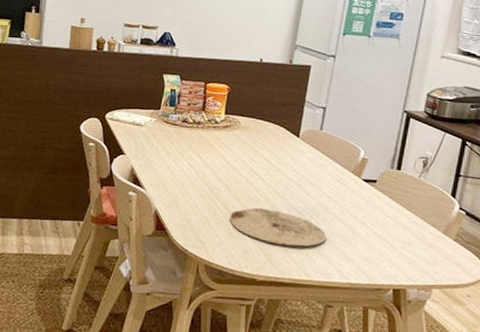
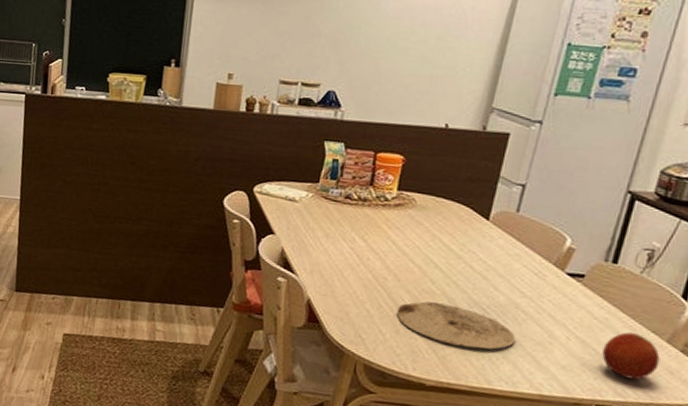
fruit: none [395,226,439,266] -> present [602,332,660,380]

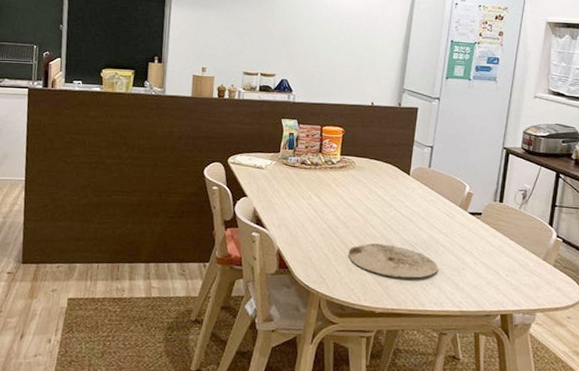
fruit: present [602,332,660,380] -> none [501,255,540,292]

